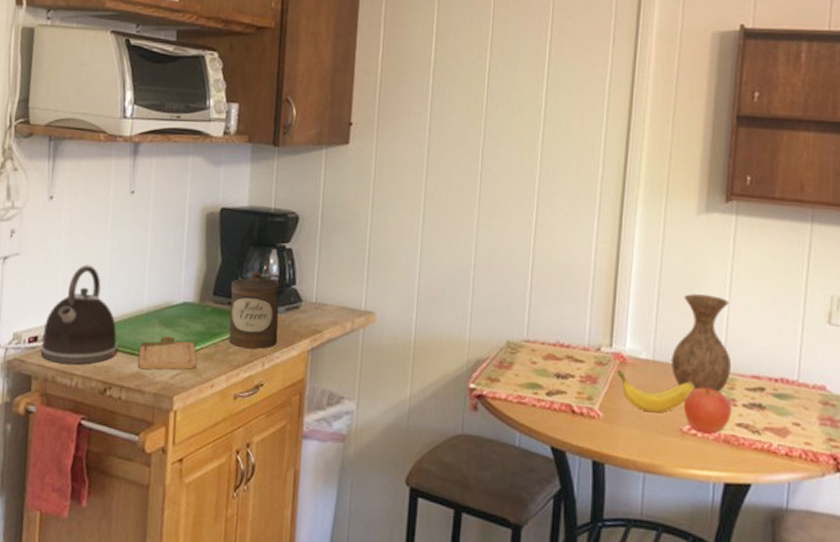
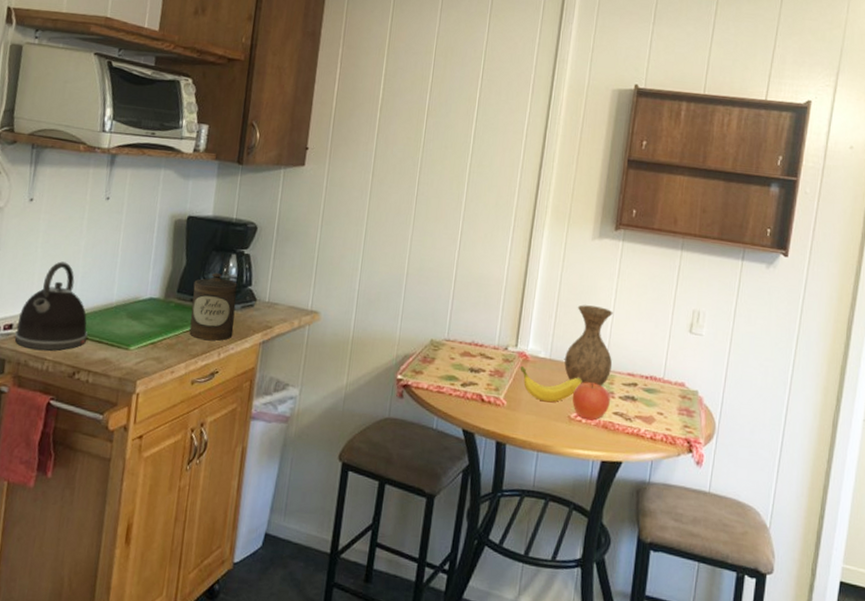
chopping board: present [138,336,197,370] -> none [105,327,160,358]

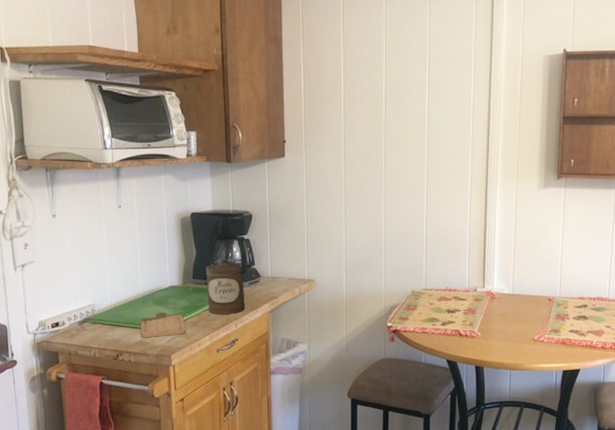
kettle: present [14,261,88,351] -> none [61,265,124,341]
chopping board: none [105,327,160,358] -> present [141,312,186,338]
banana: present [520,365,582,403] -> none [488,302,541,329]
vase: present [564,304,613,386] -> none [525,245,565,311]
fruit: present [572,382,610,421] -> none [534,309,566,339]

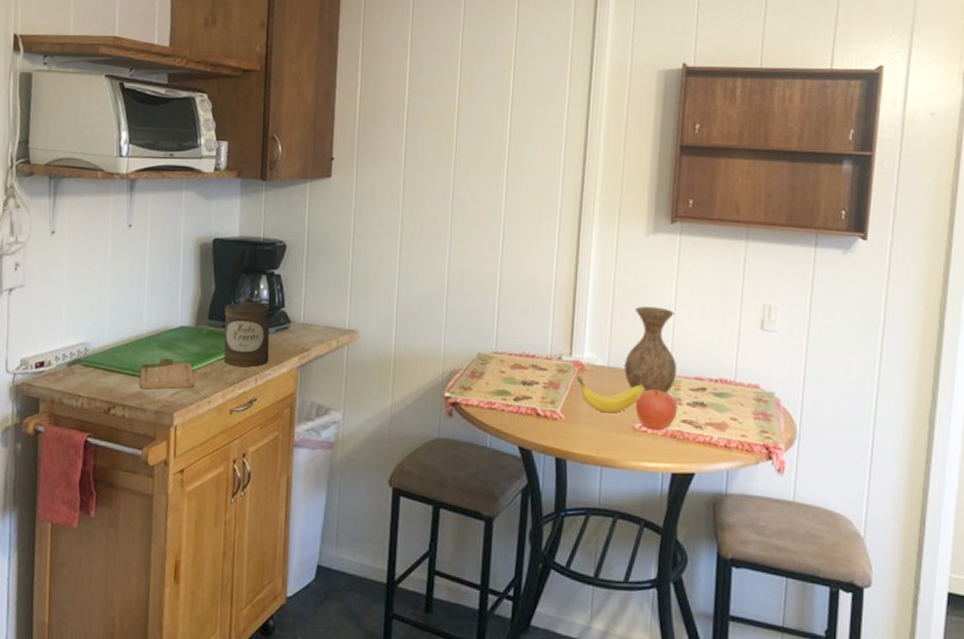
banana: none [488,302,541,329] -> present [576,375,645,413]
vase: none [525,245,565,311] -> present [624,306,678,393]
fruit: none [534,309,566,339] -> present [635,389,677,430]

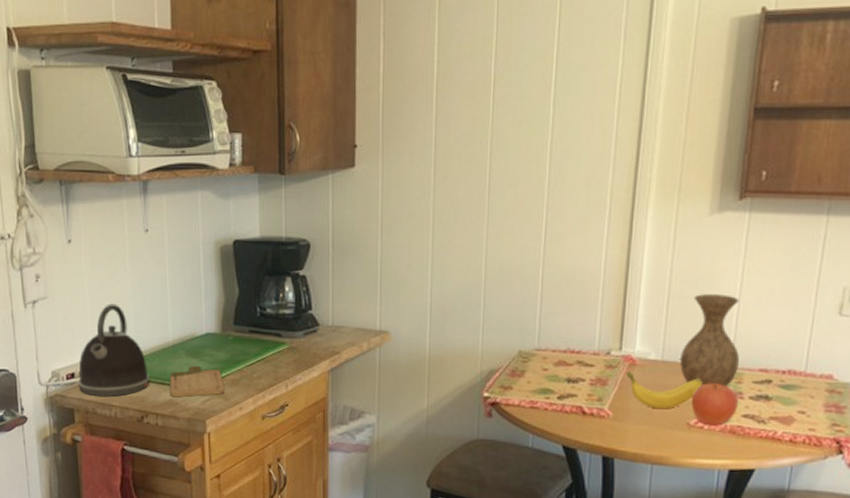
kettle: none [46,294,121,388] -> present [77,303,150,398]
canister: present [224,296,270,367] -> none [250,299,299,373]

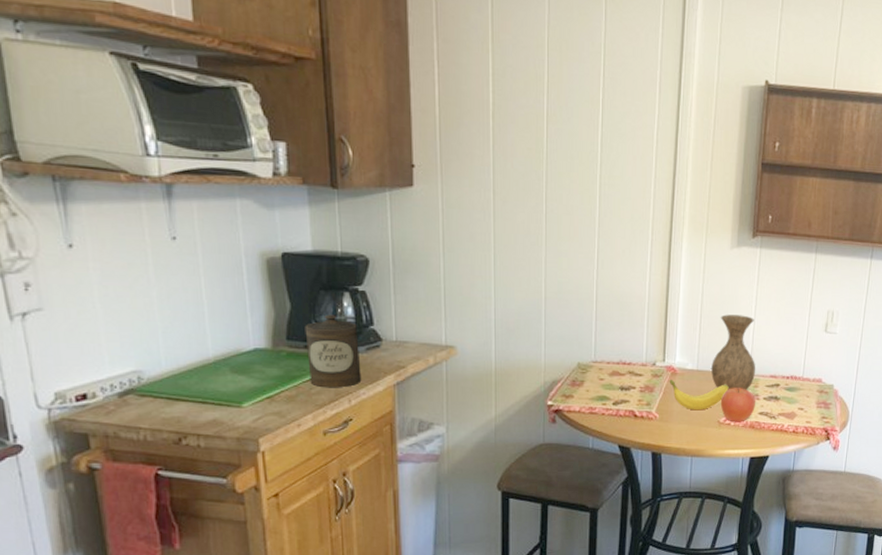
kettle: present [77,303,150,398] -> none [91,317,187,420]
chopping board: present [170,365,225,398] -> none [212,382,280,417]
canister: none [250,299,299,373] -> present [305,314,362,388]

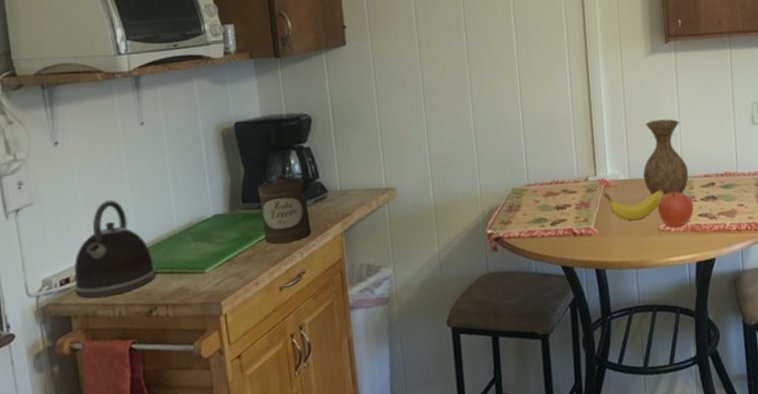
kettle: none [91,317,187,420] -> present [73,200,156,299]

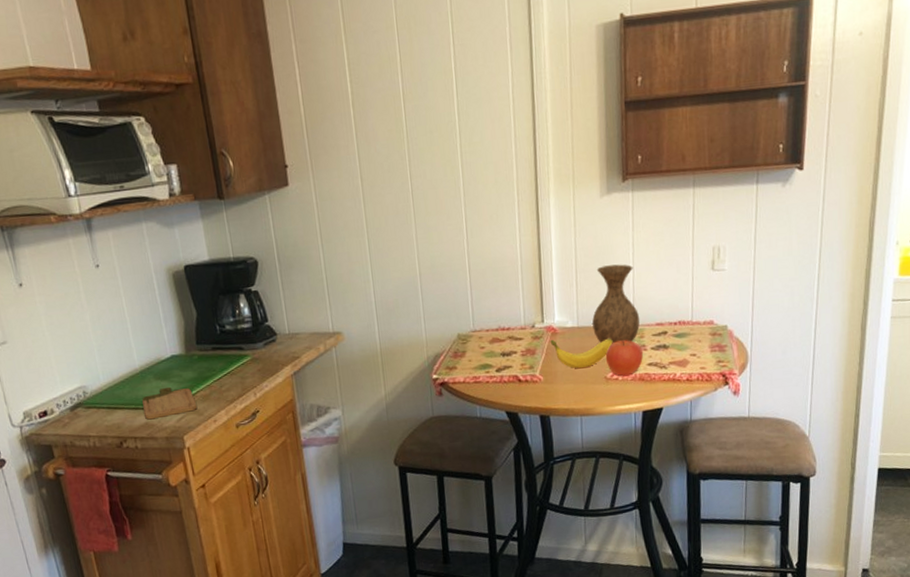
kettle: present [73,200,156,299] -> none [49,339,123,431]
chopping board: none [178,248,239,285] -> present [142,386,198,420]
canister: present [257,173,312,244] -> none [210,316,263,385]

